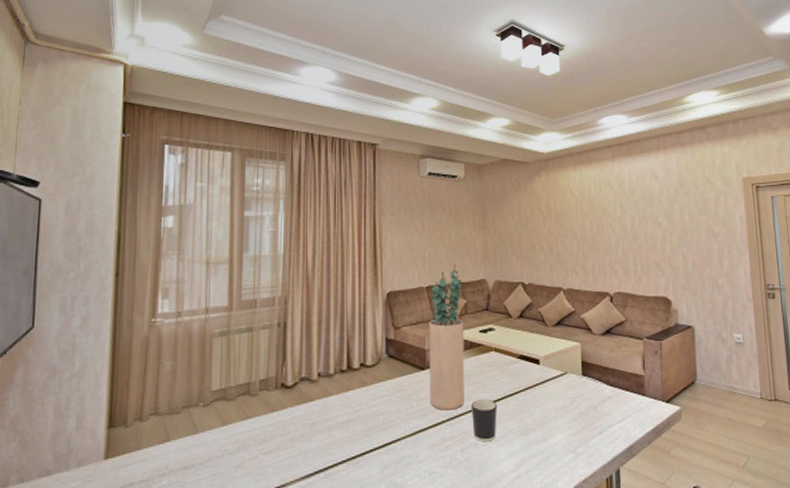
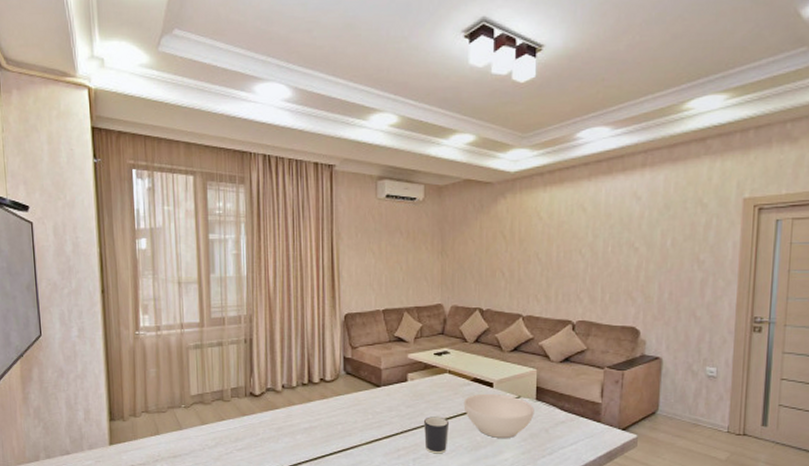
vase: present [428,263,465,411] -> none [384,288,419,424]
bowl: none [511,370,582,420] -> present [463,393,534,439]

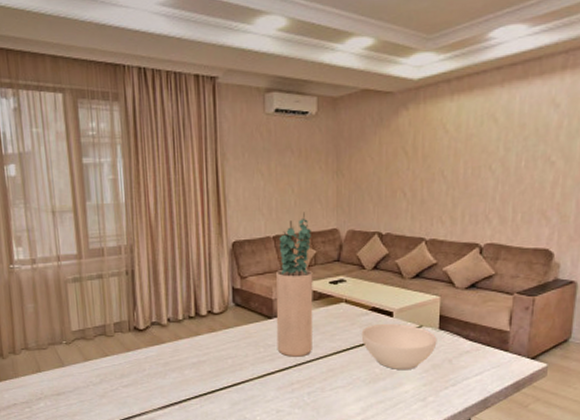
vase: none [384,288,419,424] -> present [275,211,313,357]
mug: present [424,416,448,454] -> none [319,348,345,387]

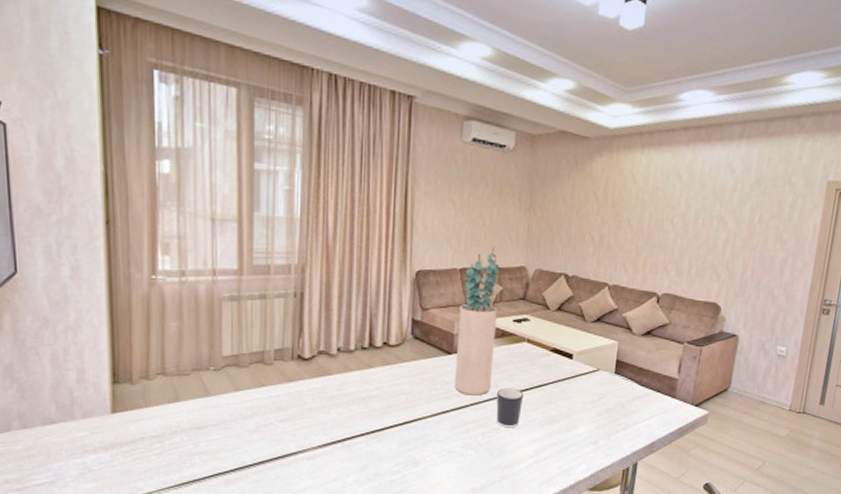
mug: none [319,348,345,387] -> present [496,388,523,428]
bowl: present [361,323,437,371] -> none [540,365,613,413]

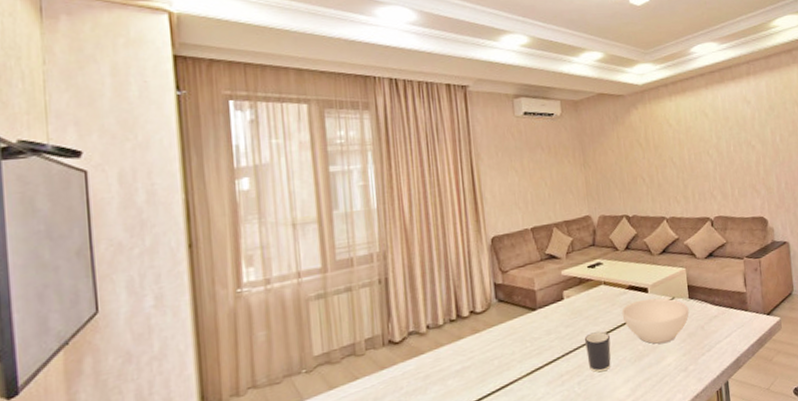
vase: present [454,246,500,396] -> none [536,202,578,348]
bowl: none [540,365,613,413] -> present [622,298,689,344]

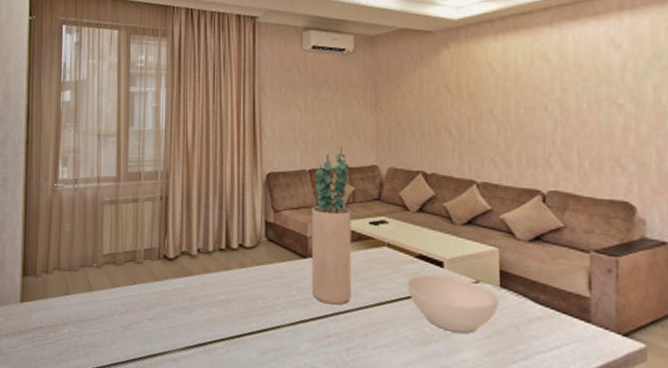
vase: none [536,202,578,348] -> present [311,146,352,305]
mug: present [585,331,611,373] -> none [359,298,389,346]

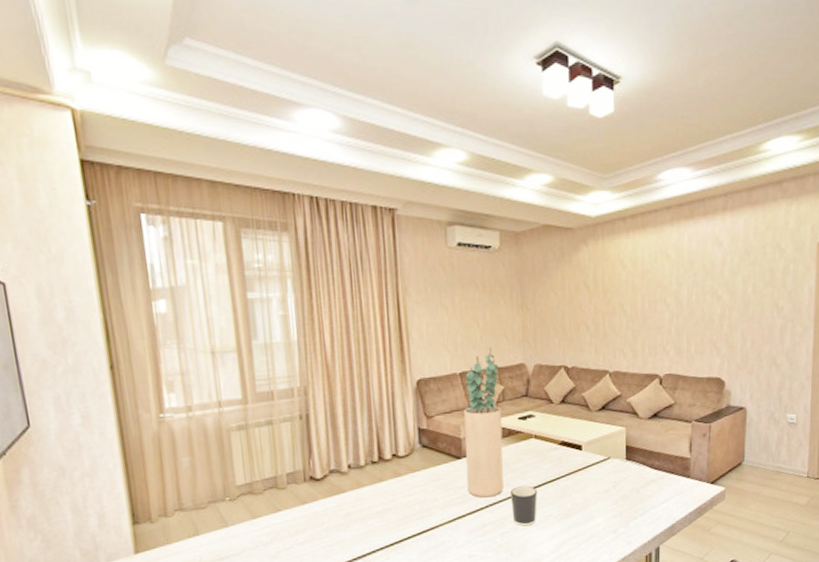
mug: none [359,298,389,346] -> present [511,486,537,527]
bowl: present [407,273,499,334] -> none [552,456,625,504]

